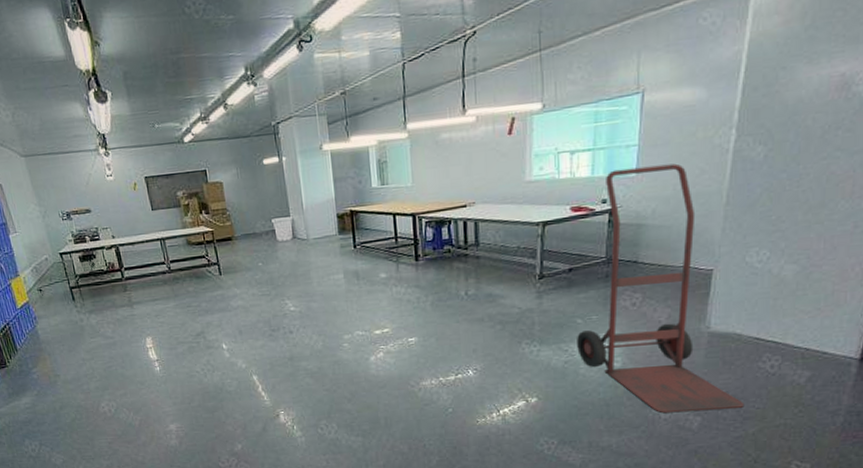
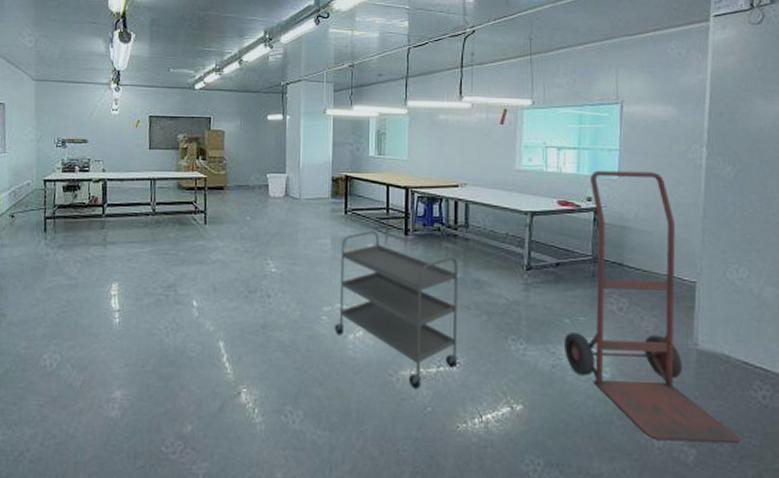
utility cart: none [353,260,475,396] -> present [334,230,458,389]

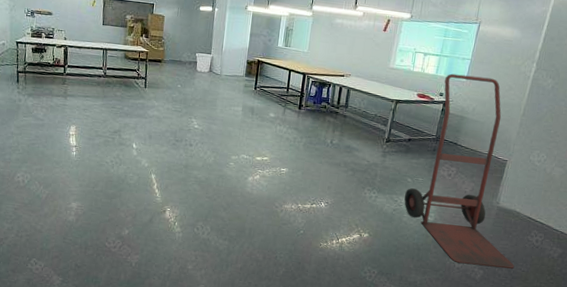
utility cart: present [334,230,458,389] -> none [238,103,336,218]

